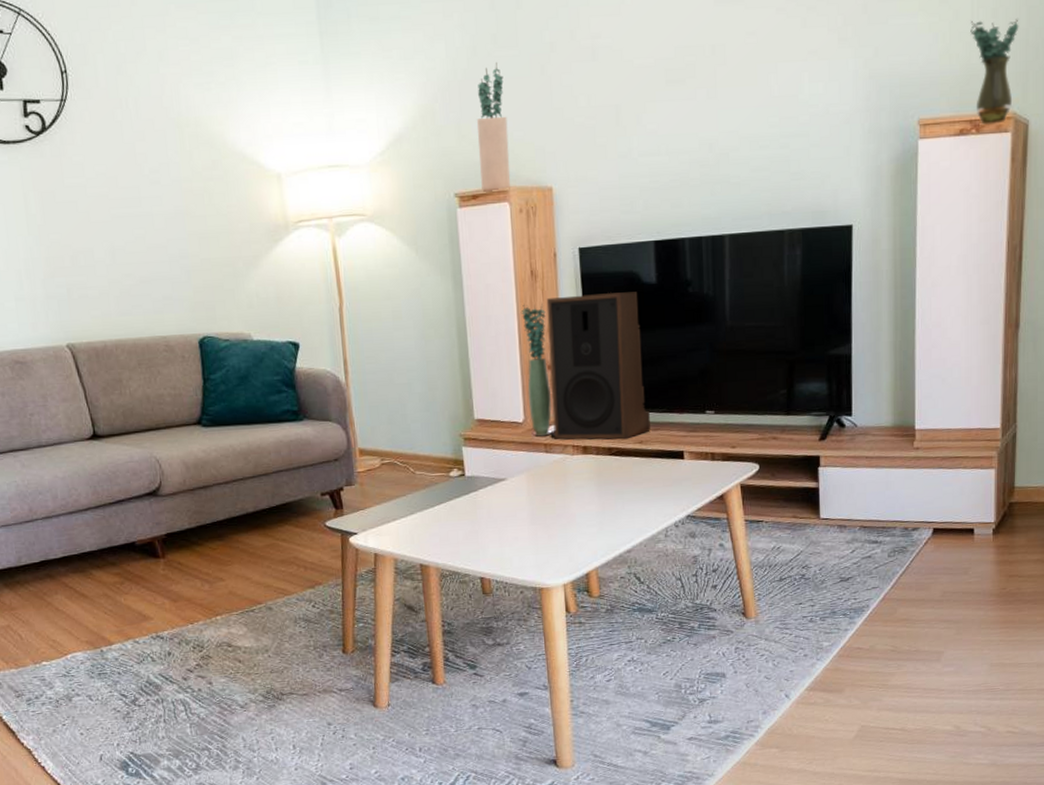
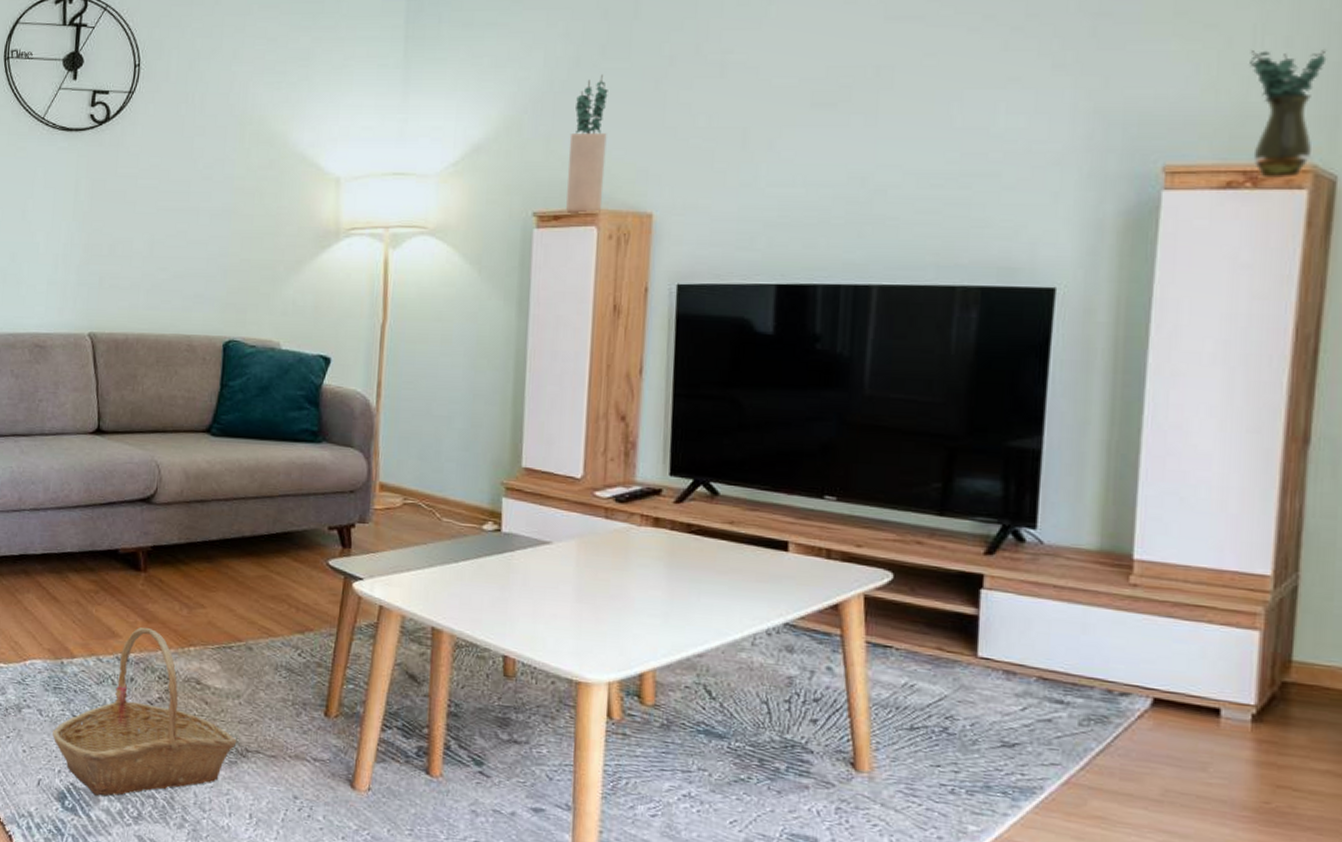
basket: none [105,606,272,758] -> present [53,627,237,796]
vase: present [520,304,552,437] -> none [591,342,626,499]
speaker: present [546,291,650,440] -> none [618,338,748,517]

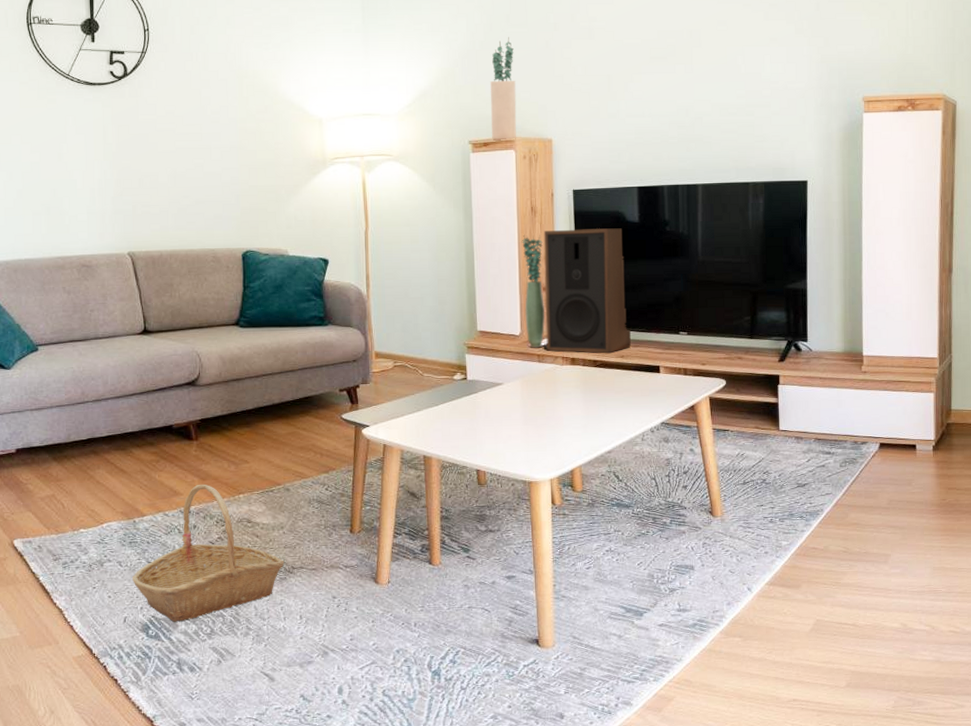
vase: none [591,342,626,499] -> present [521,234,545,348]
speaker: none [618,338,748,517] -> present [543,228,631,354]
vase: present [1250,50,1327,178] -> none [906,20,947,103]

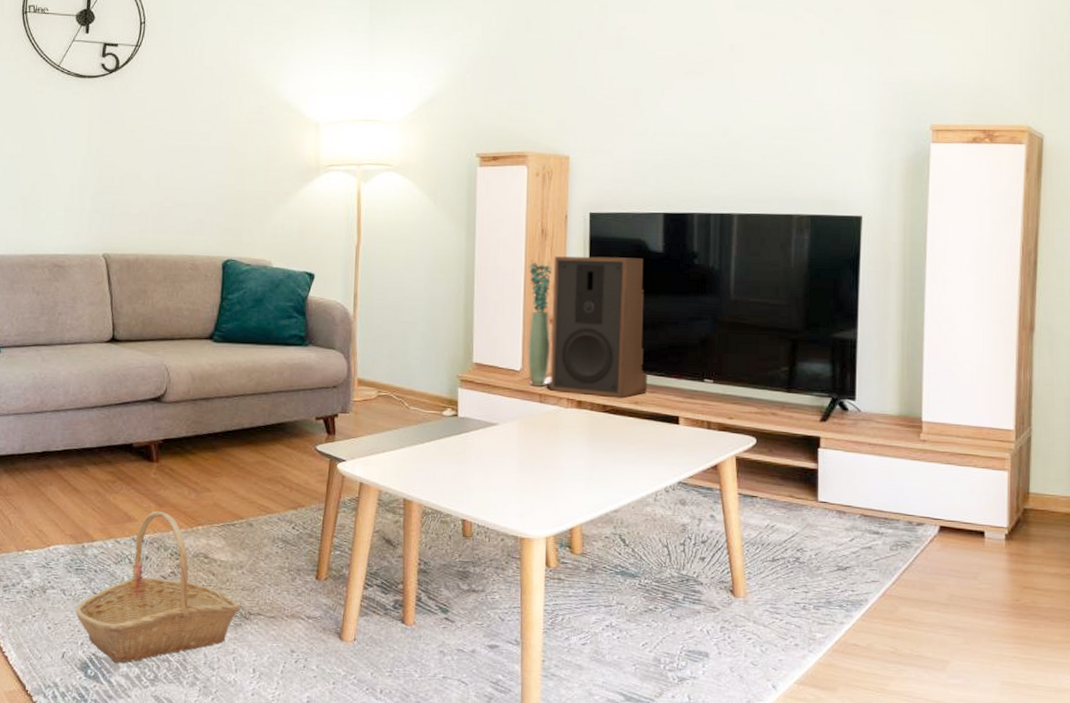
vase: present [490,37,517,142] -> none [502,44,533,156]

